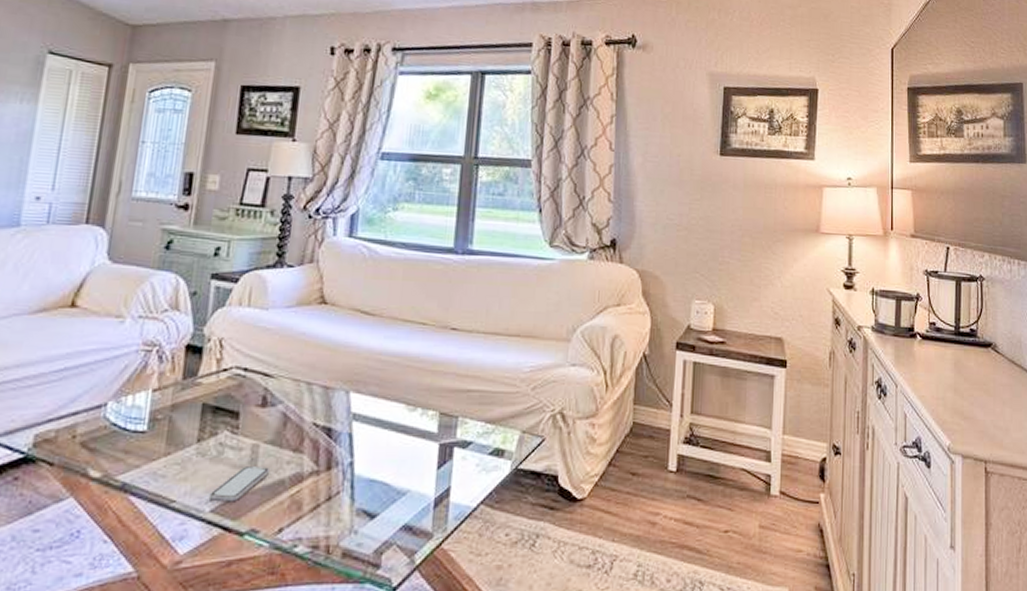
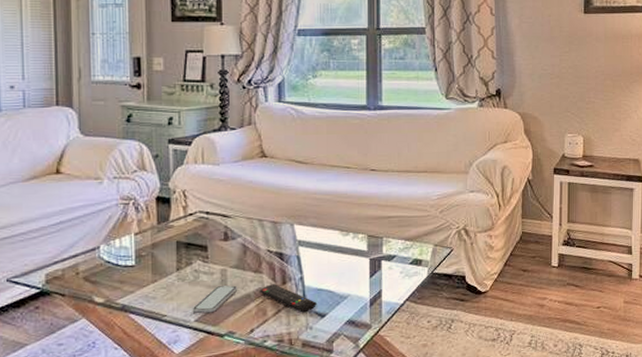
remote control: none [297,469,366,511] -> present [260,284,316,313]

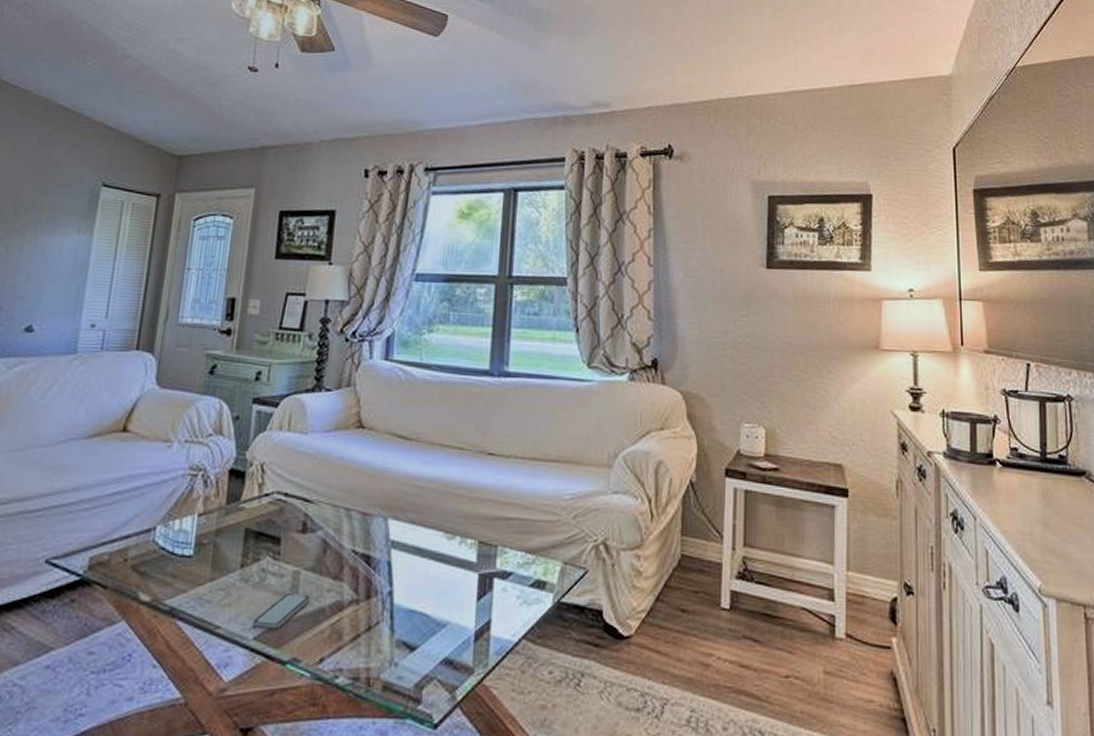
remote control: present [260,284,316,313] -> none [337,597,406,642]

